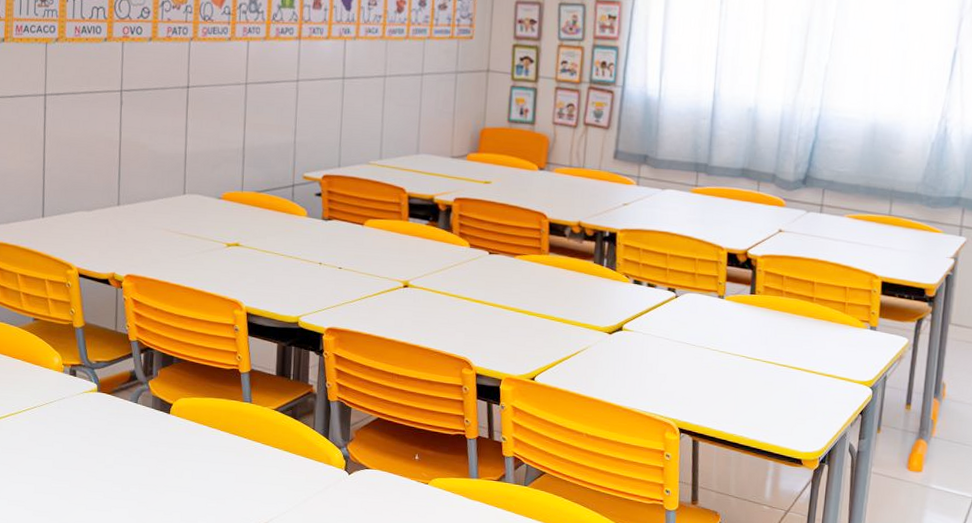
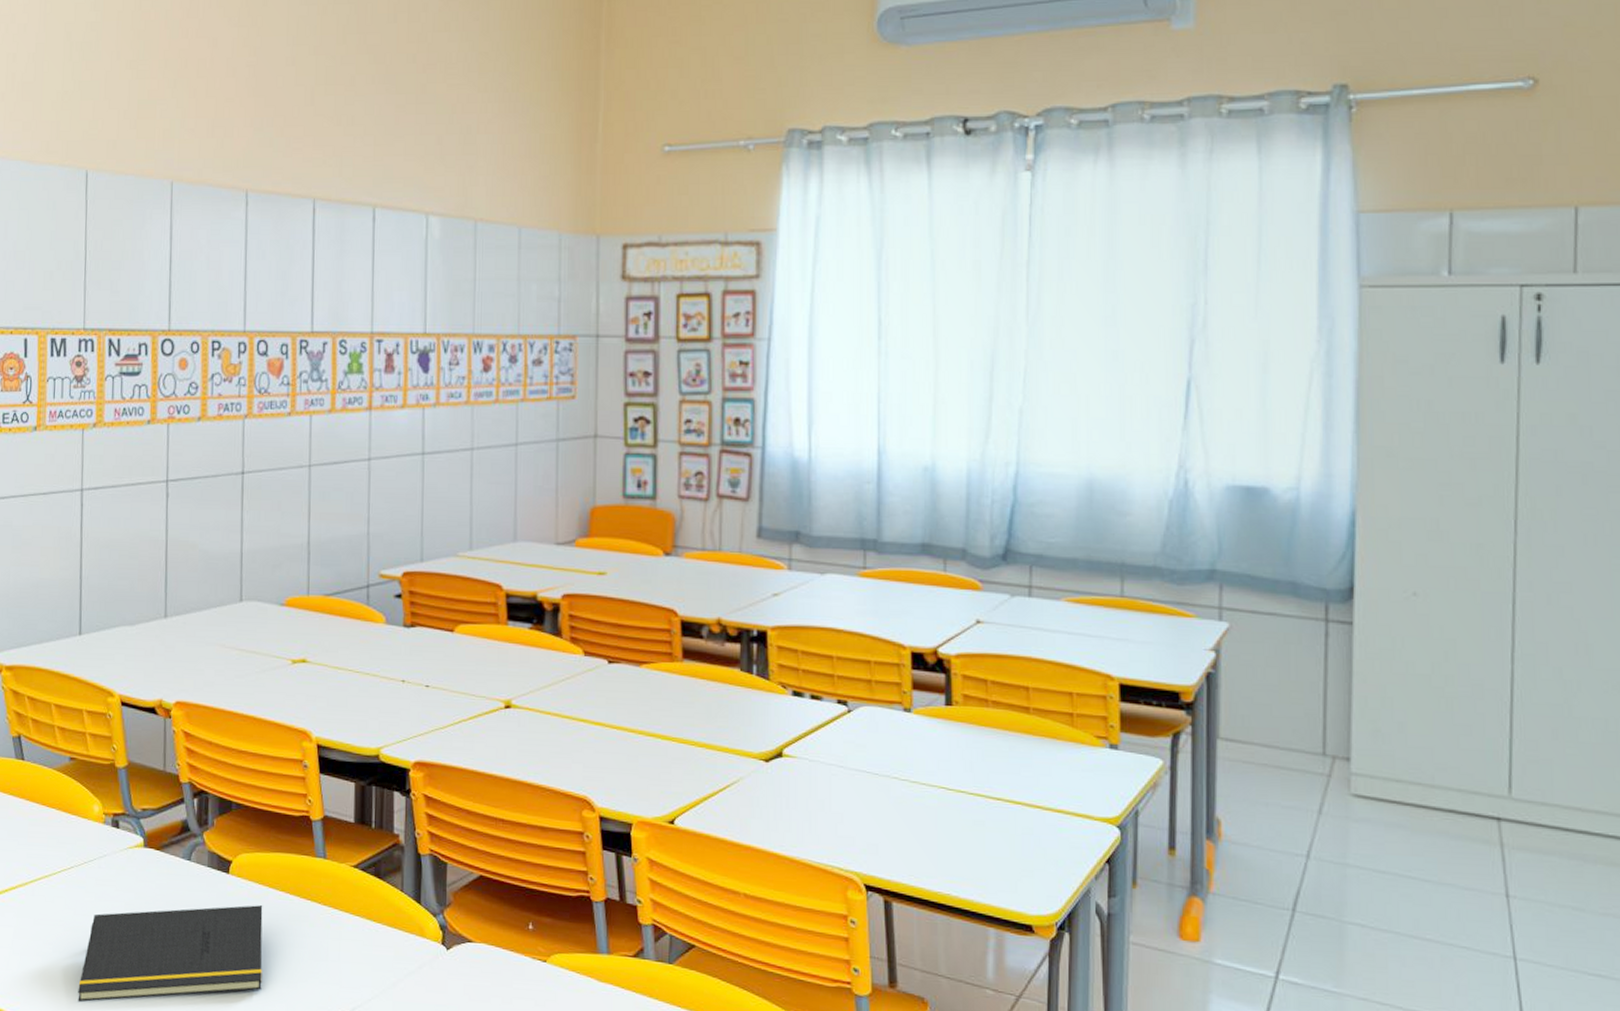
notepad: none [39,439,198,514] -> present [78,905,263,1003]

